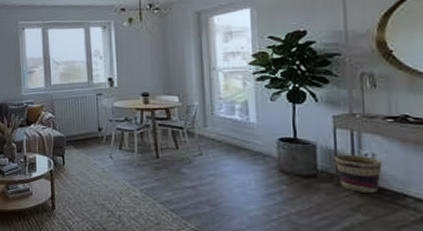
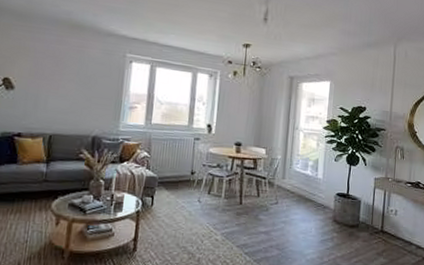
basket: present [333,154,382,193] -> none [371,209,401,241]

